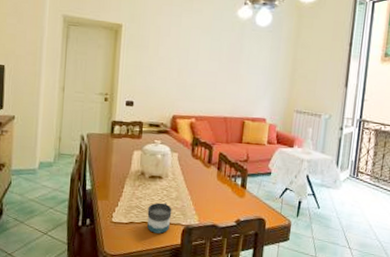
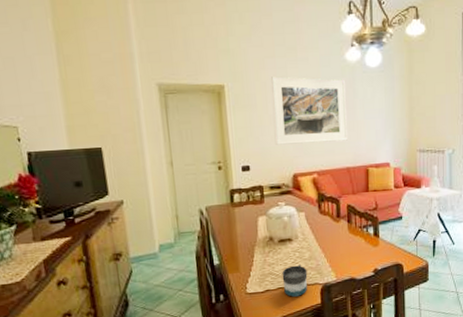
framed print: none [160,23,234,92] -> present [271,76,348,145]

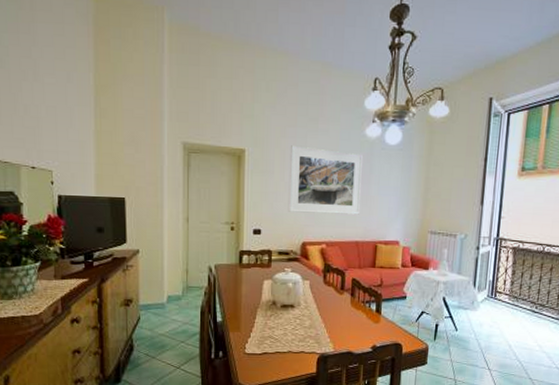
mug: present [282,265,308,297] -> none [281,332,306,363]

